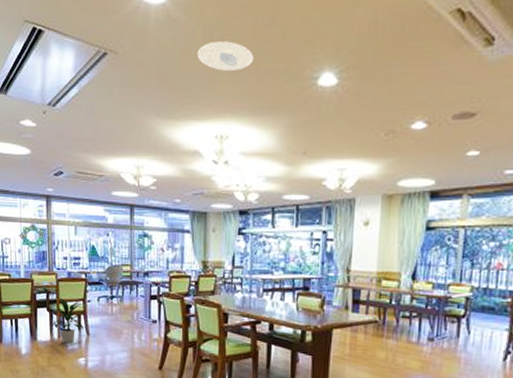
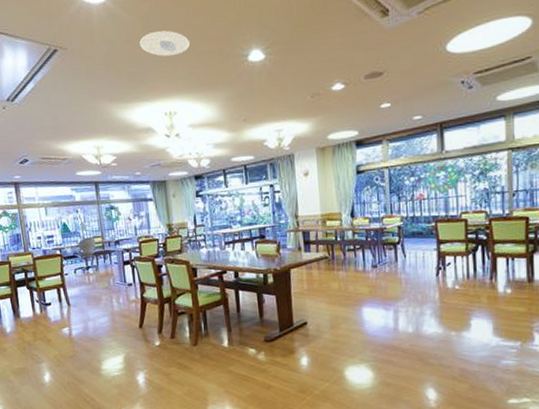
indoor plant: present [51,298,84,344] -> none [32,275,64,317]

